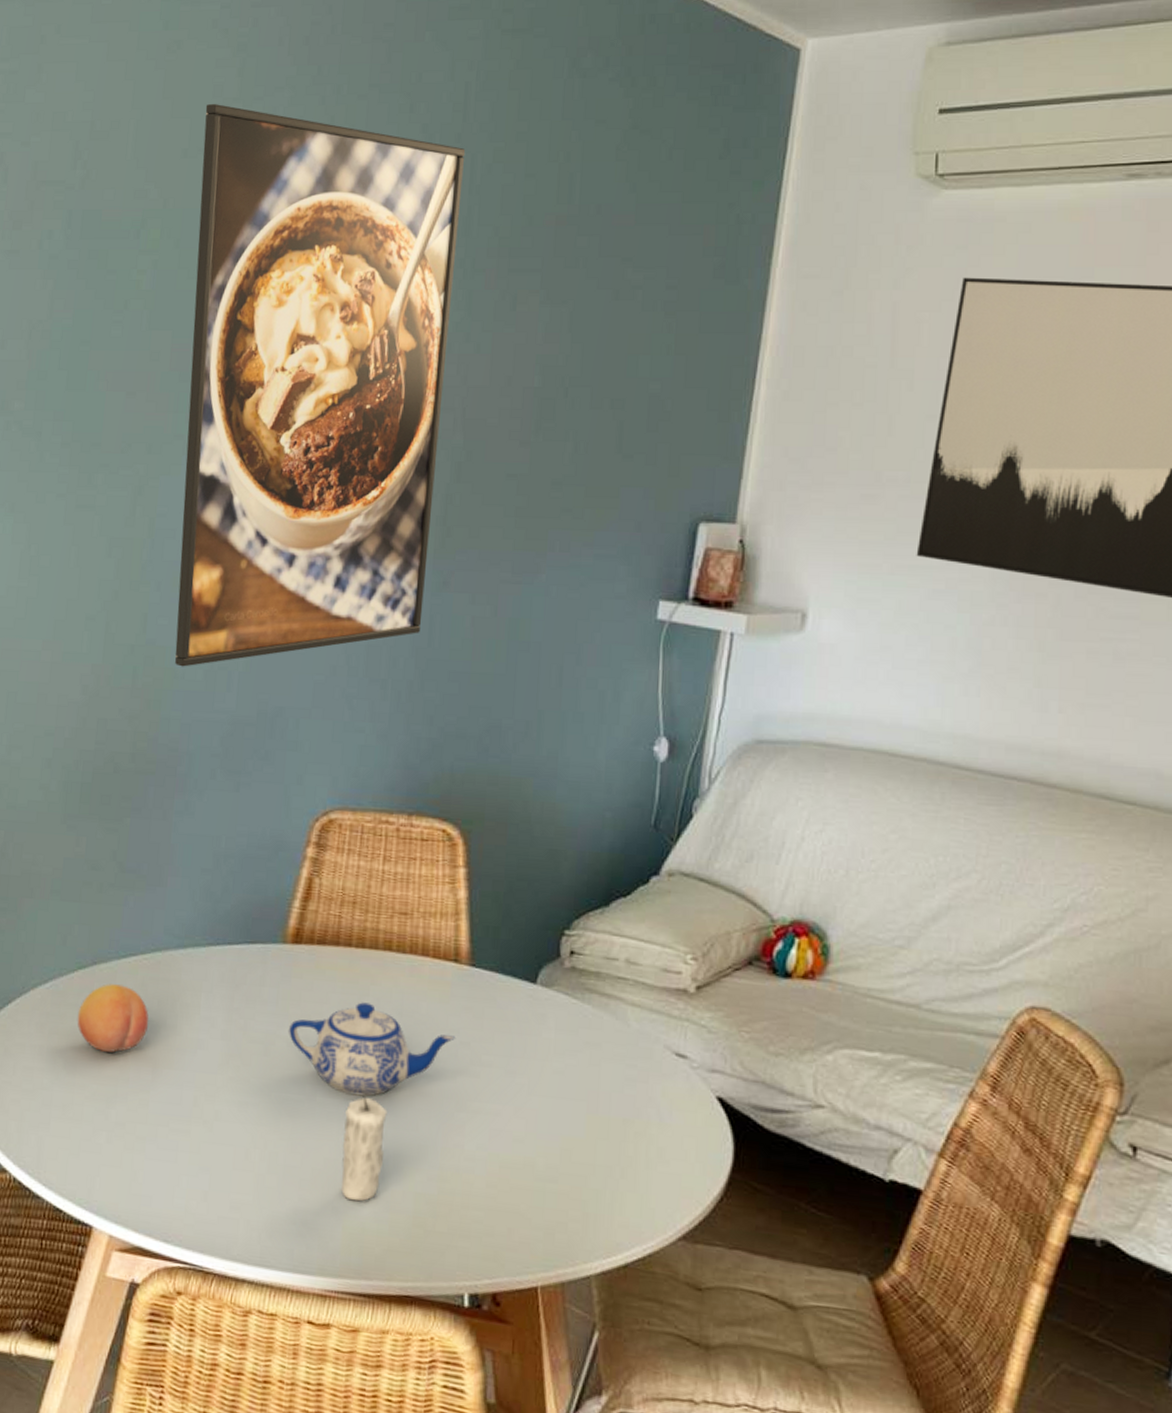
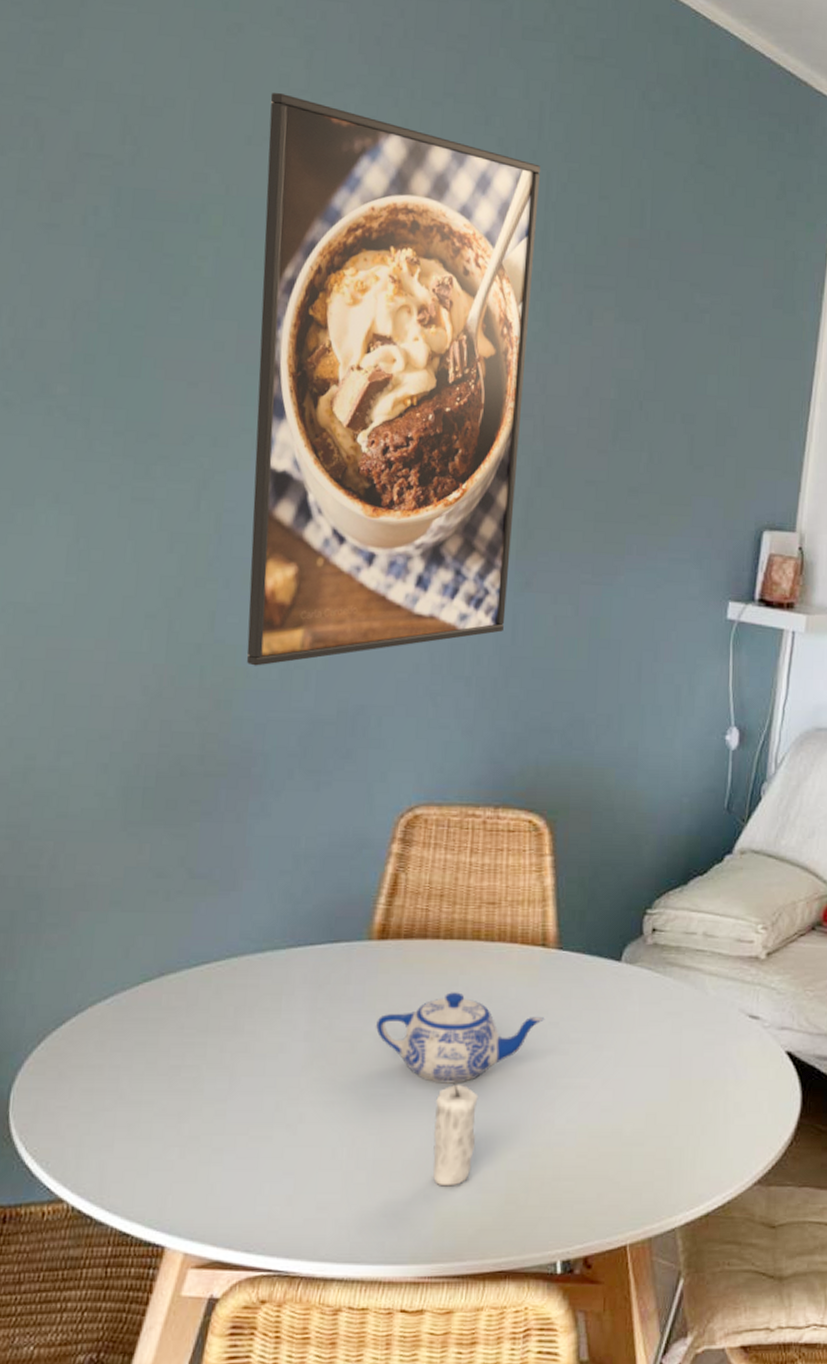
fruit: present [77,984,149,1053] -> none [143,994,225,1065]

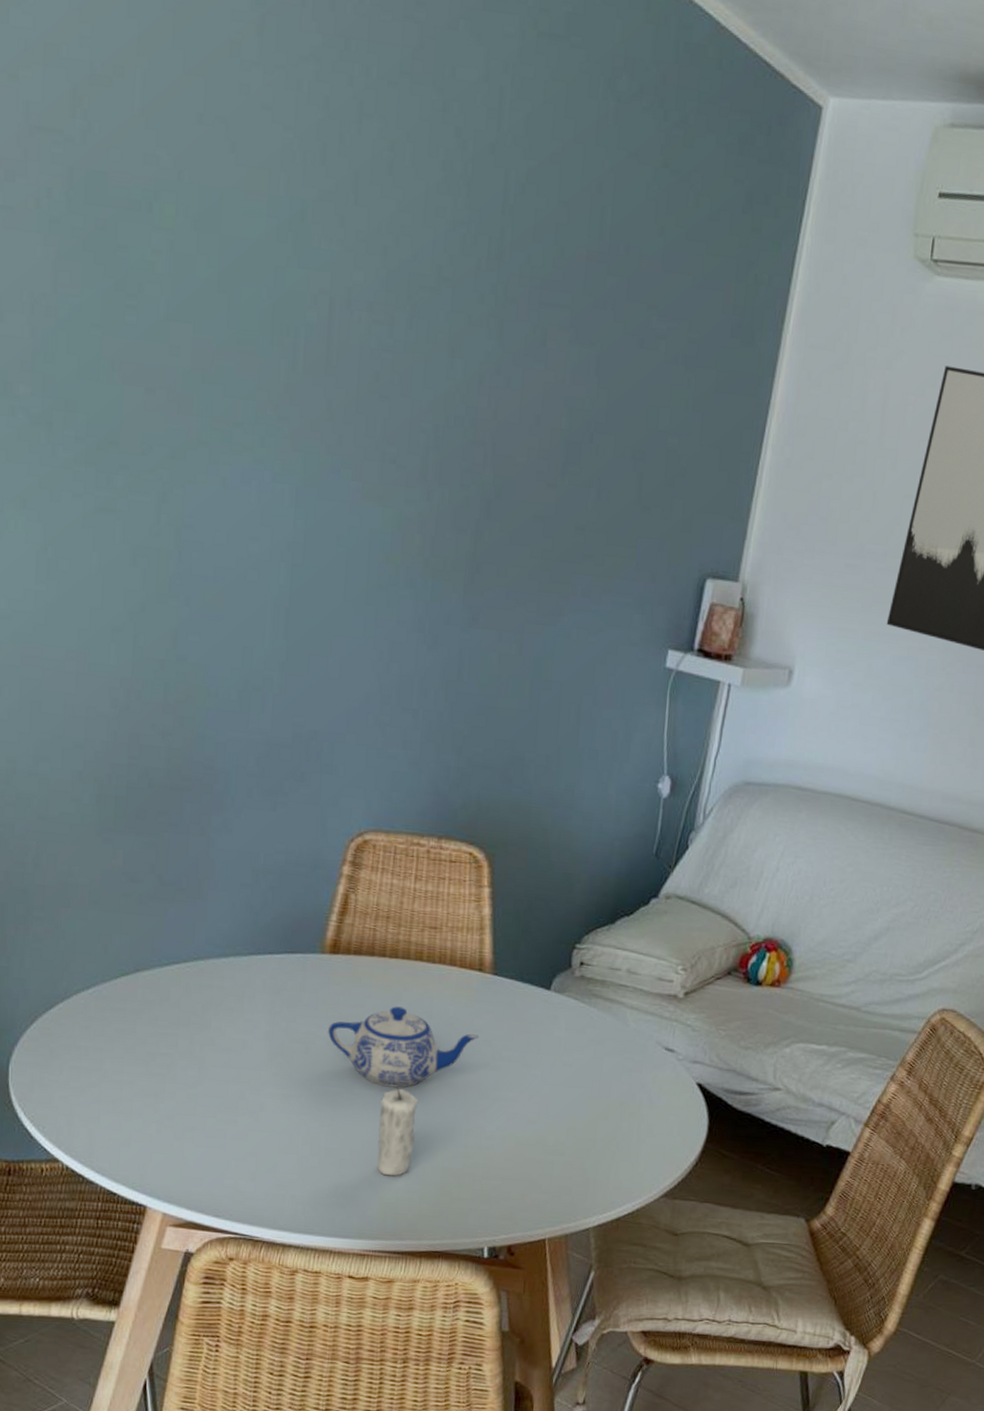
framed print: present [246,92,541,666] -> none [207,63,500,686]

